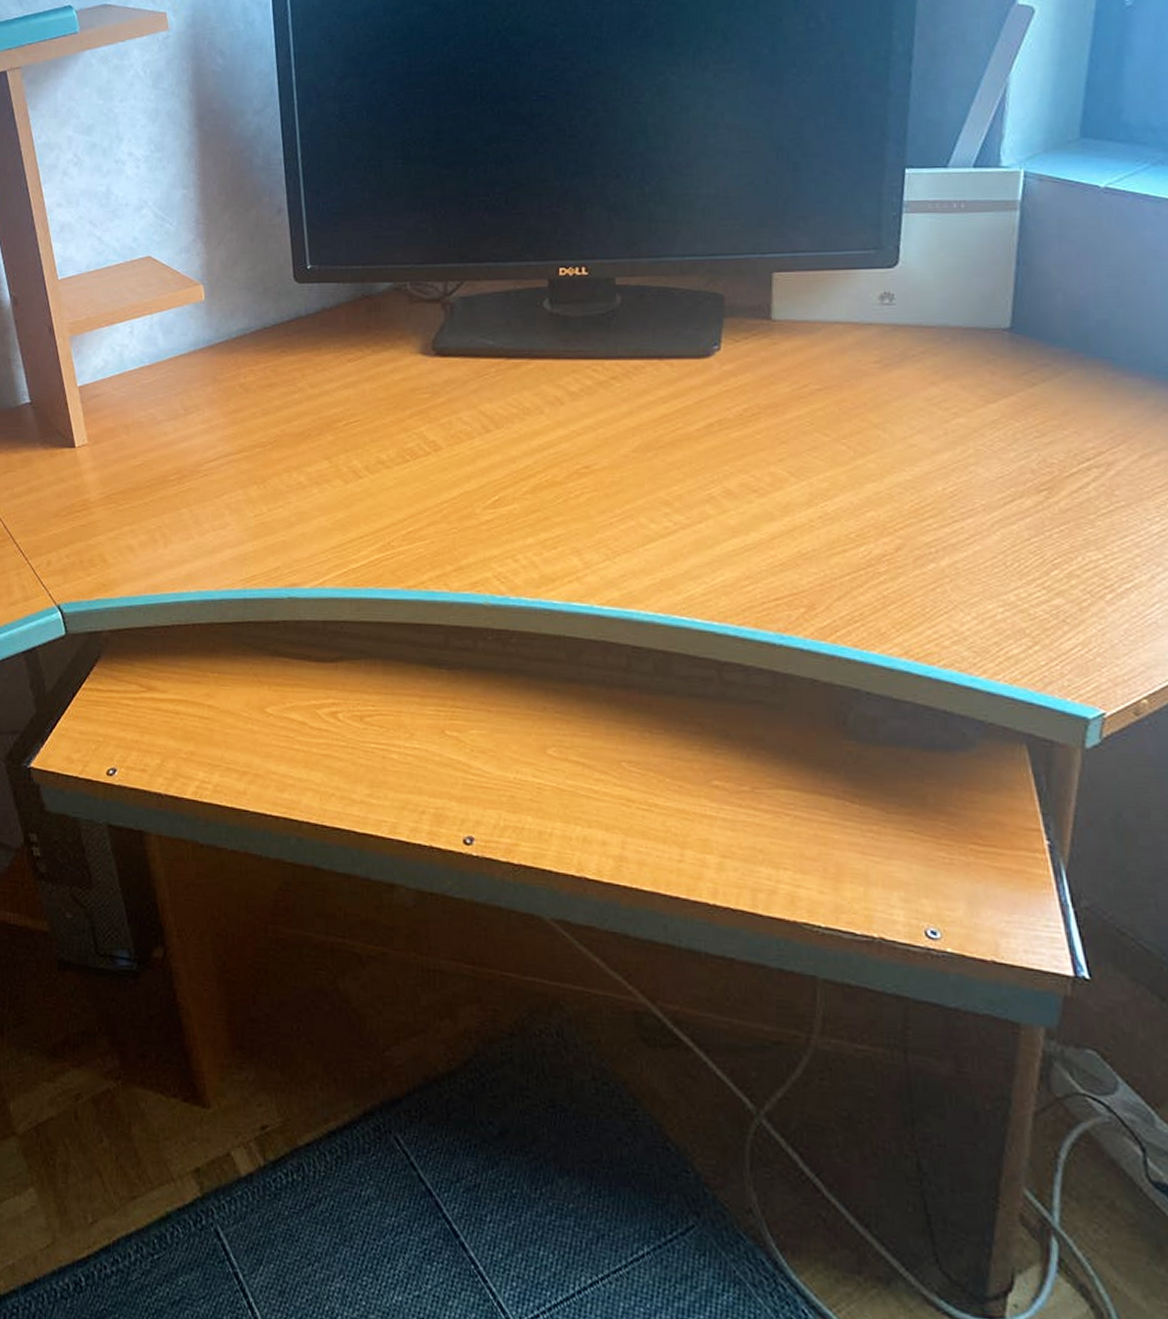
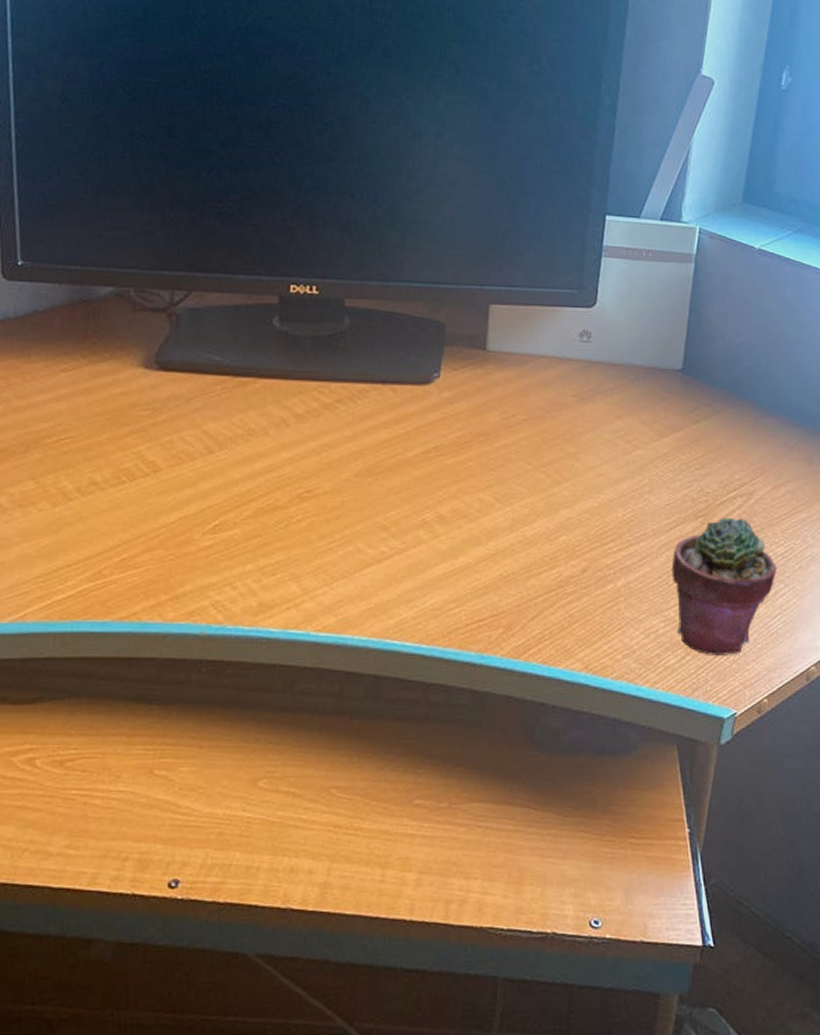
potted succulent: none [1008,491,1152,647] -> present [671,517,777,655]

